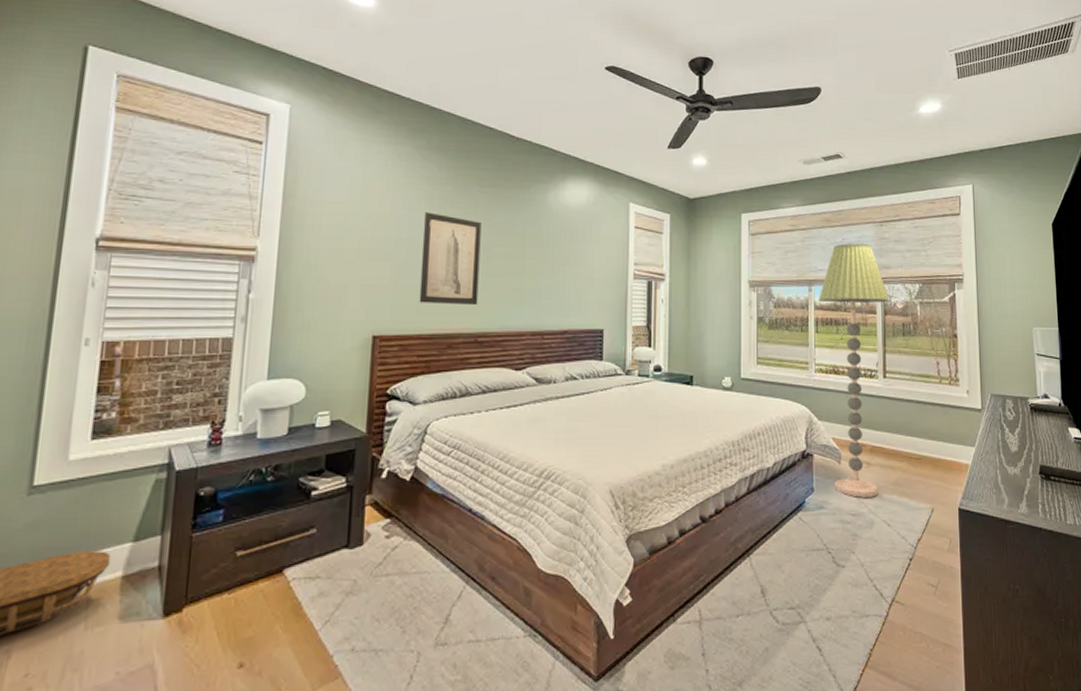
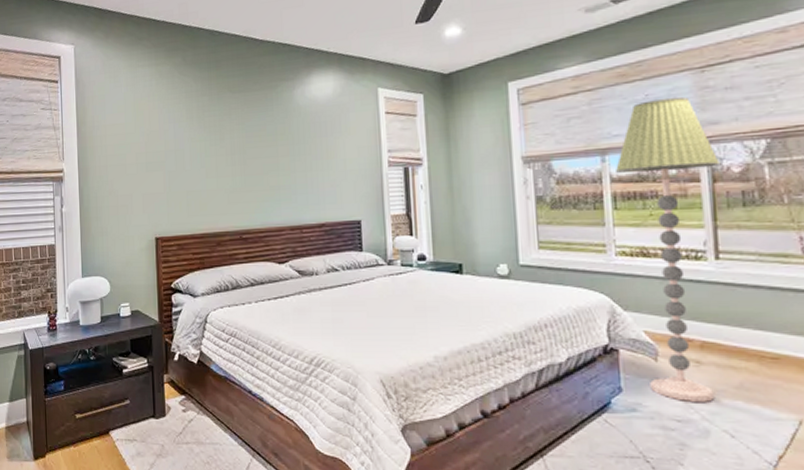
wall art: present [419,212,482,306] -> none [186,123,239,206]

